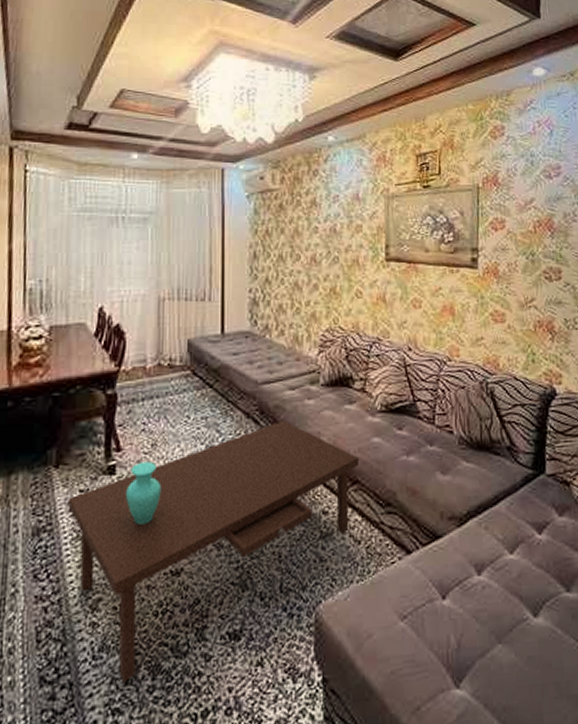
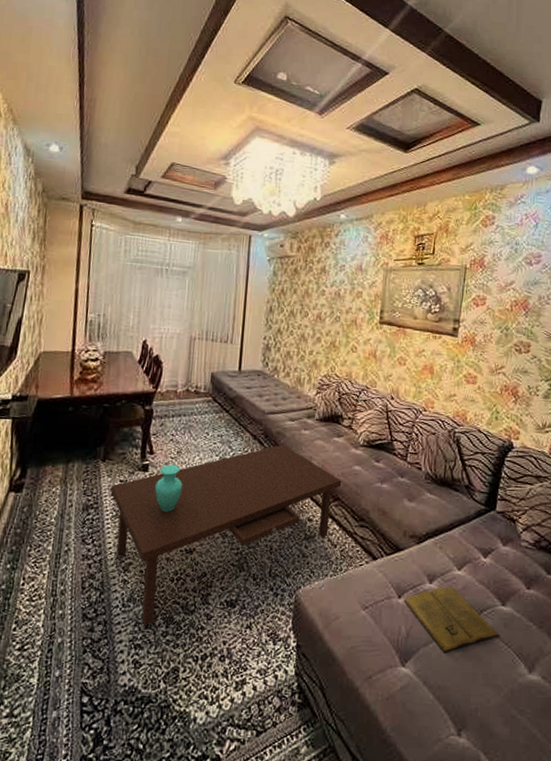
book: none [448,576,568,664] -> present [403,586,499,653]

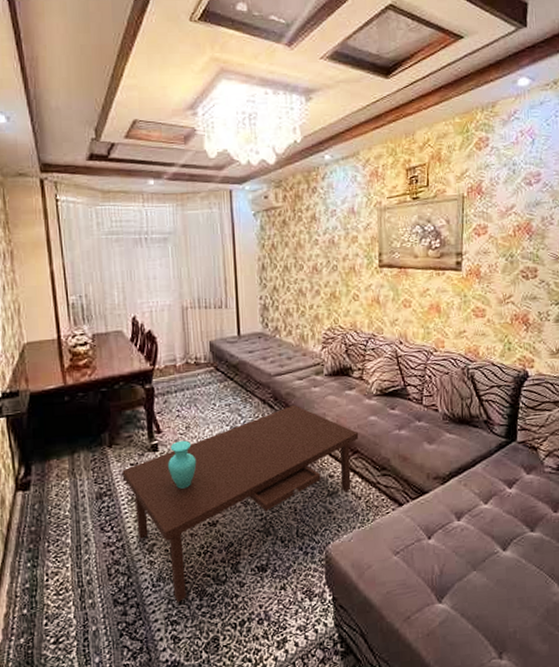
book: present [403,586,499,653] -> none [433,521,531,585]

